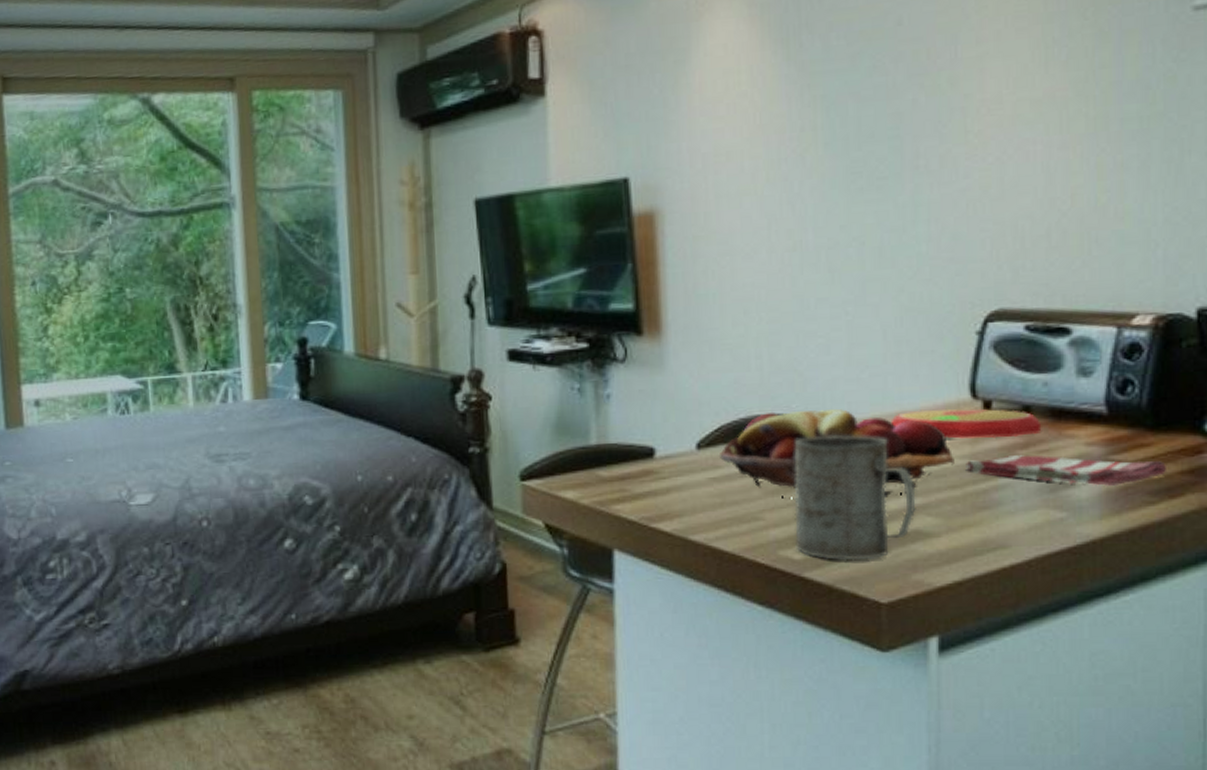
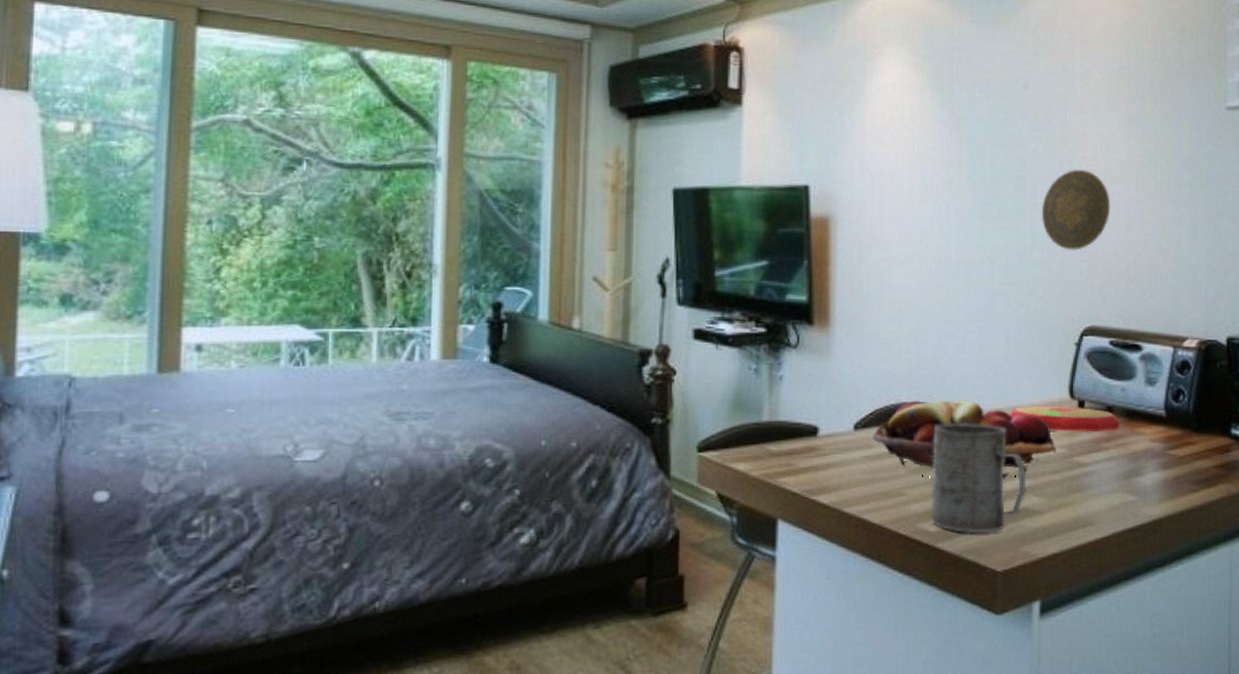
decorative plate: none [925,116,1022,219] -> present [1041,169,1111,250]
dish towel: present [966,455,1166,487] -> none [1064,447,1205,476]

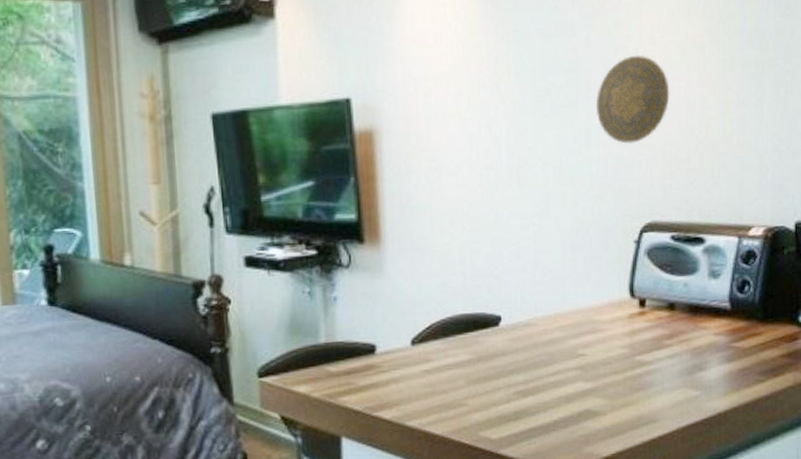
fruit basket: present [873,401,1056,479] -> none [431,308,617,387]
mug: present [931,424,1027,534] -> none [491,330,588,438]
plate: present [1009,405,1120,431] -> none [568,306,683,332]

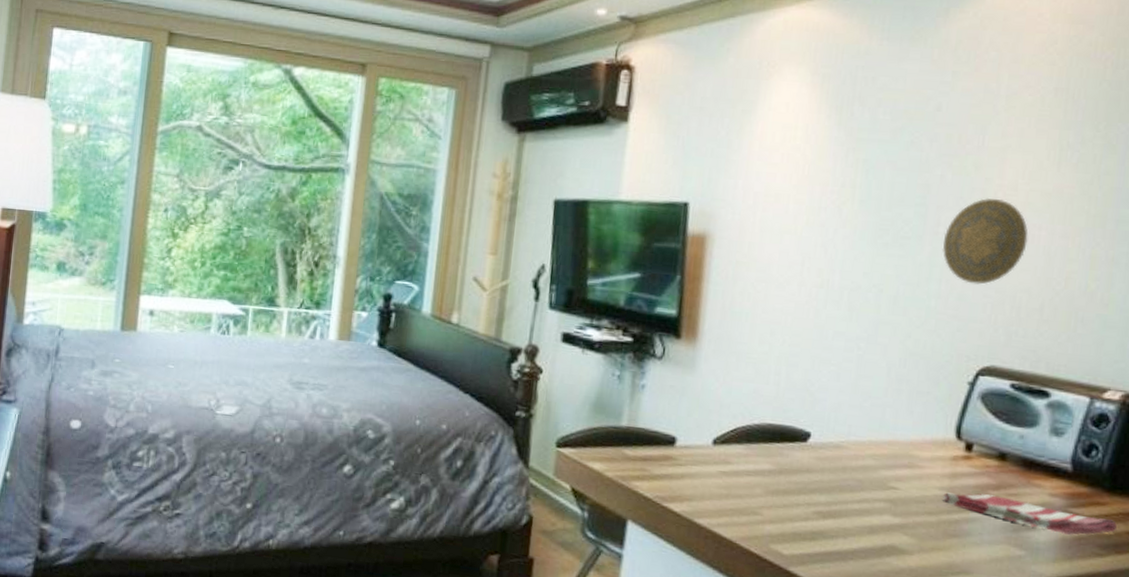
dish towel: none [626,344,772,369] -> present [943,492,1117,536]

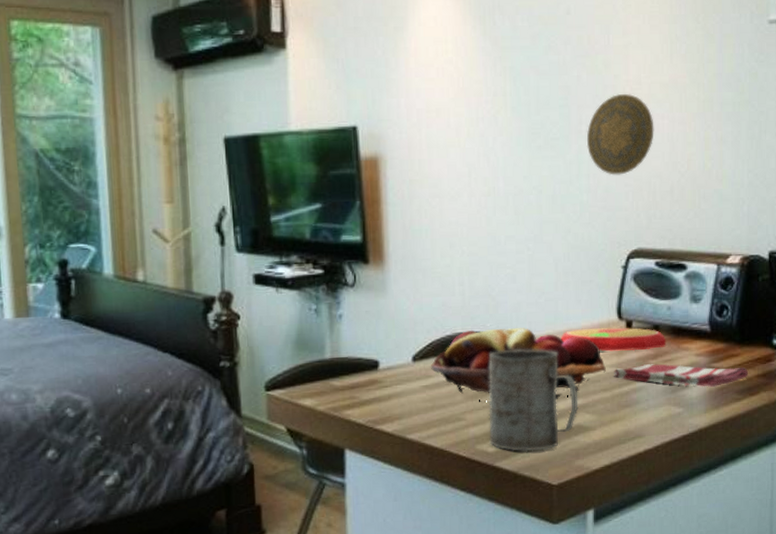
fruit basket: none [732,423,934,513] -> present [431,328,606,402]
mug: none [786,449,897,565] -> present [488,349,579,452]
plate: none [883,441,1014,479] -> present [560,327,667,351]

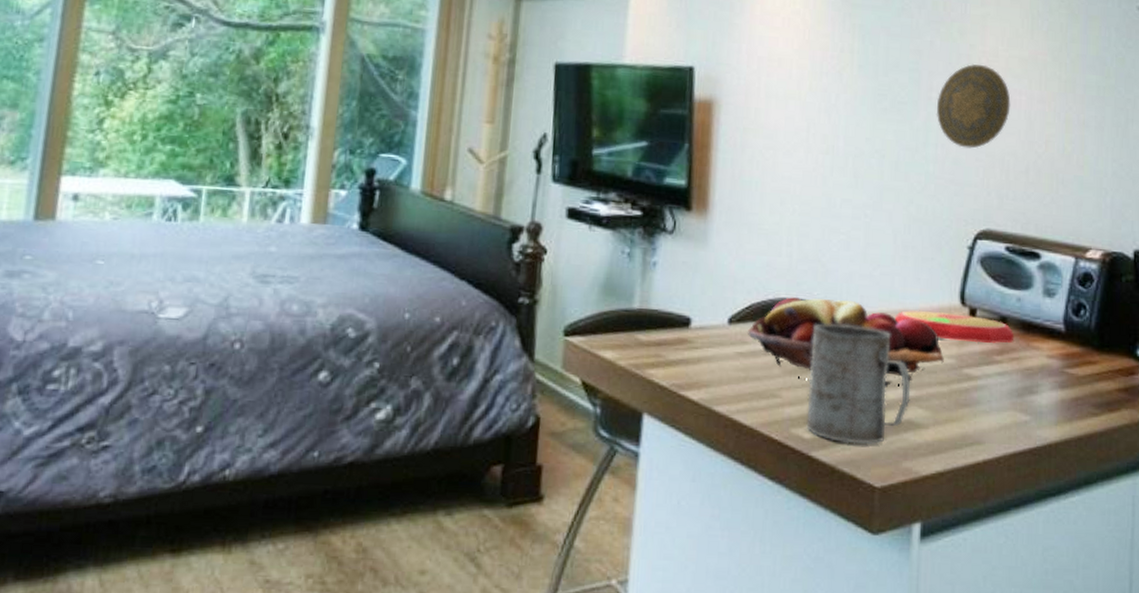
dish towel: present [614,364,748,388] -> none [952,360,1107,397]

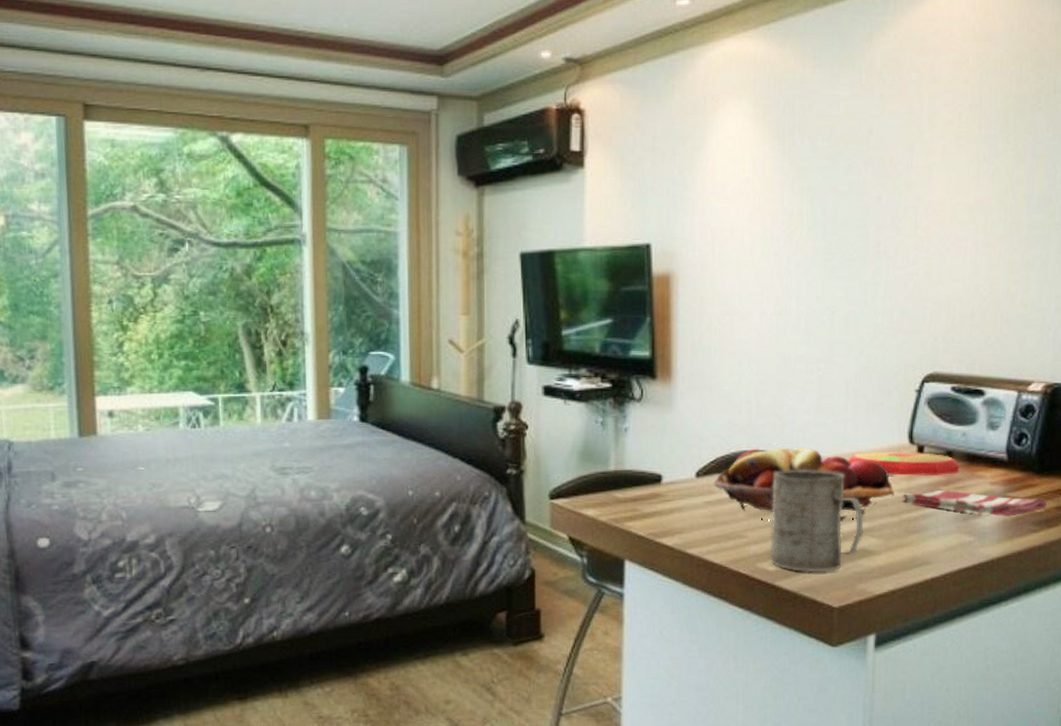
decorative plate: present [936,63,1011,149] -> none [884,214,957,298]
dish towel: none [952,360,1107,397] -> present [902,490,1046,518]

